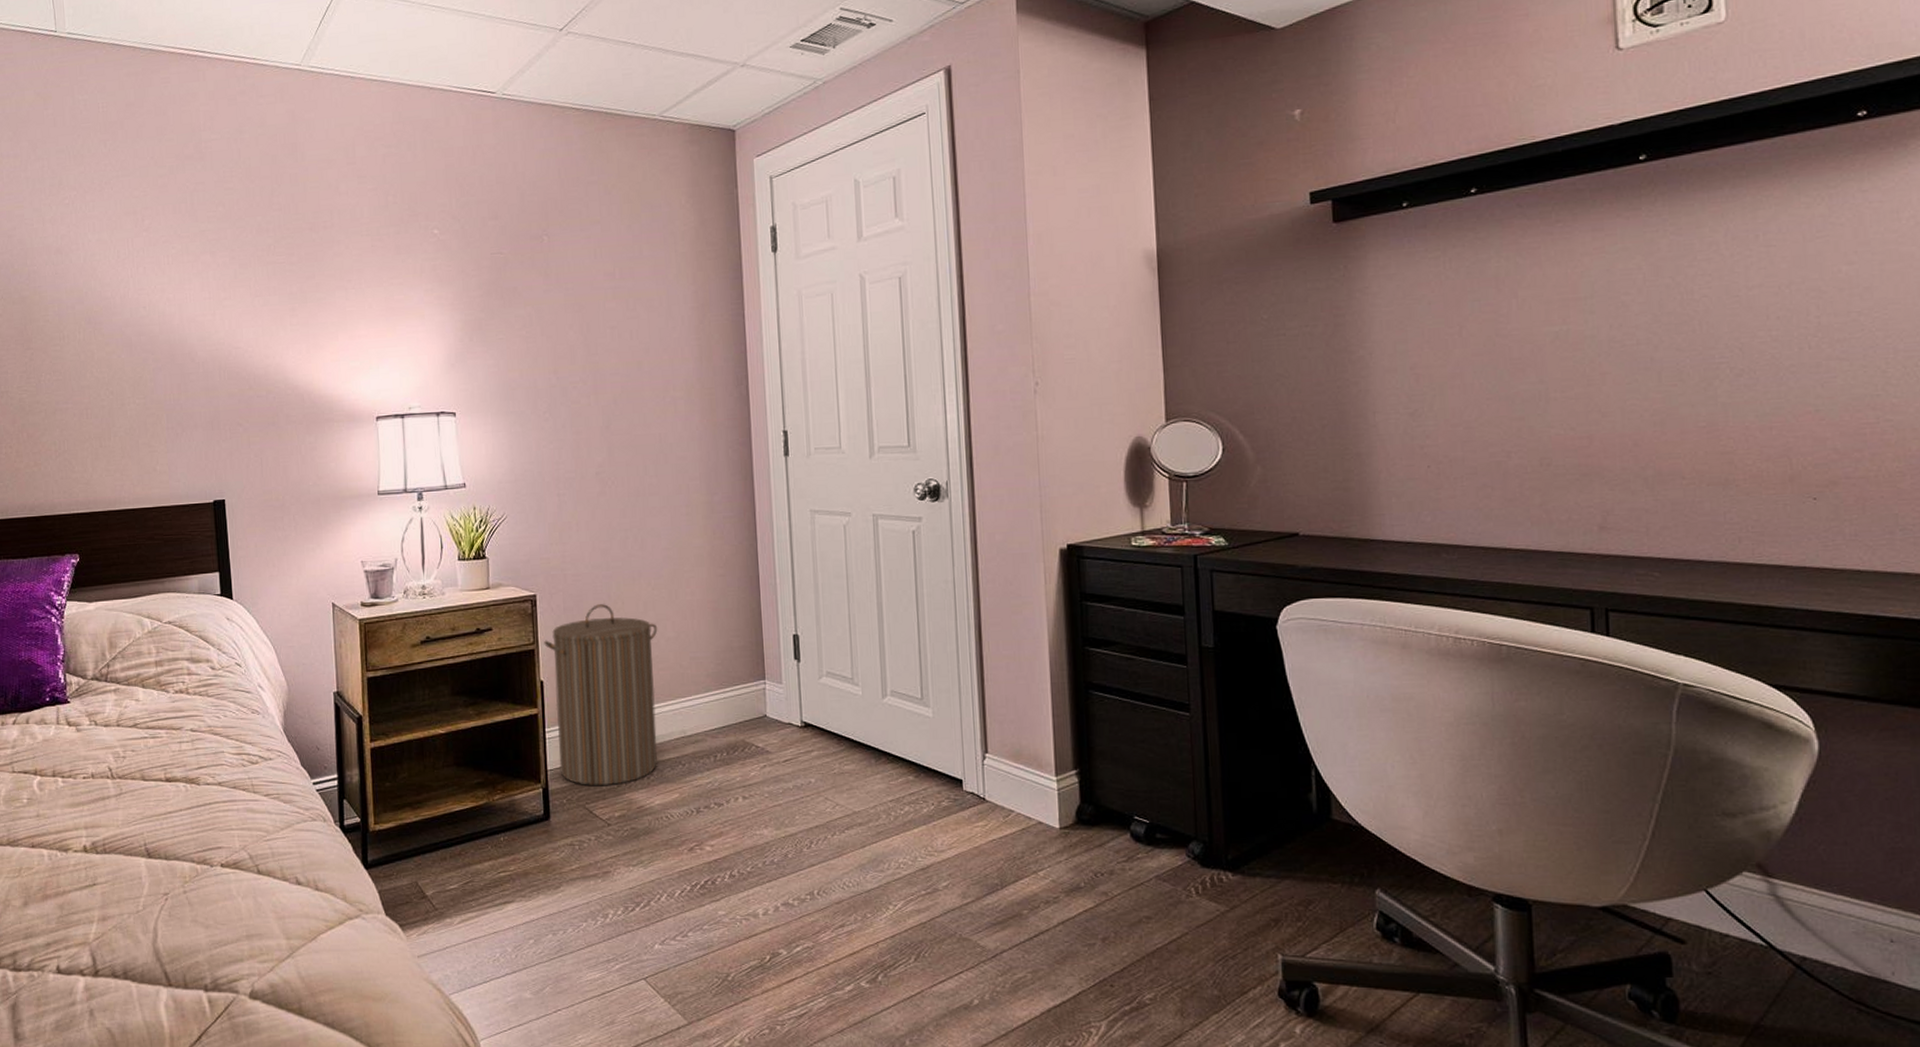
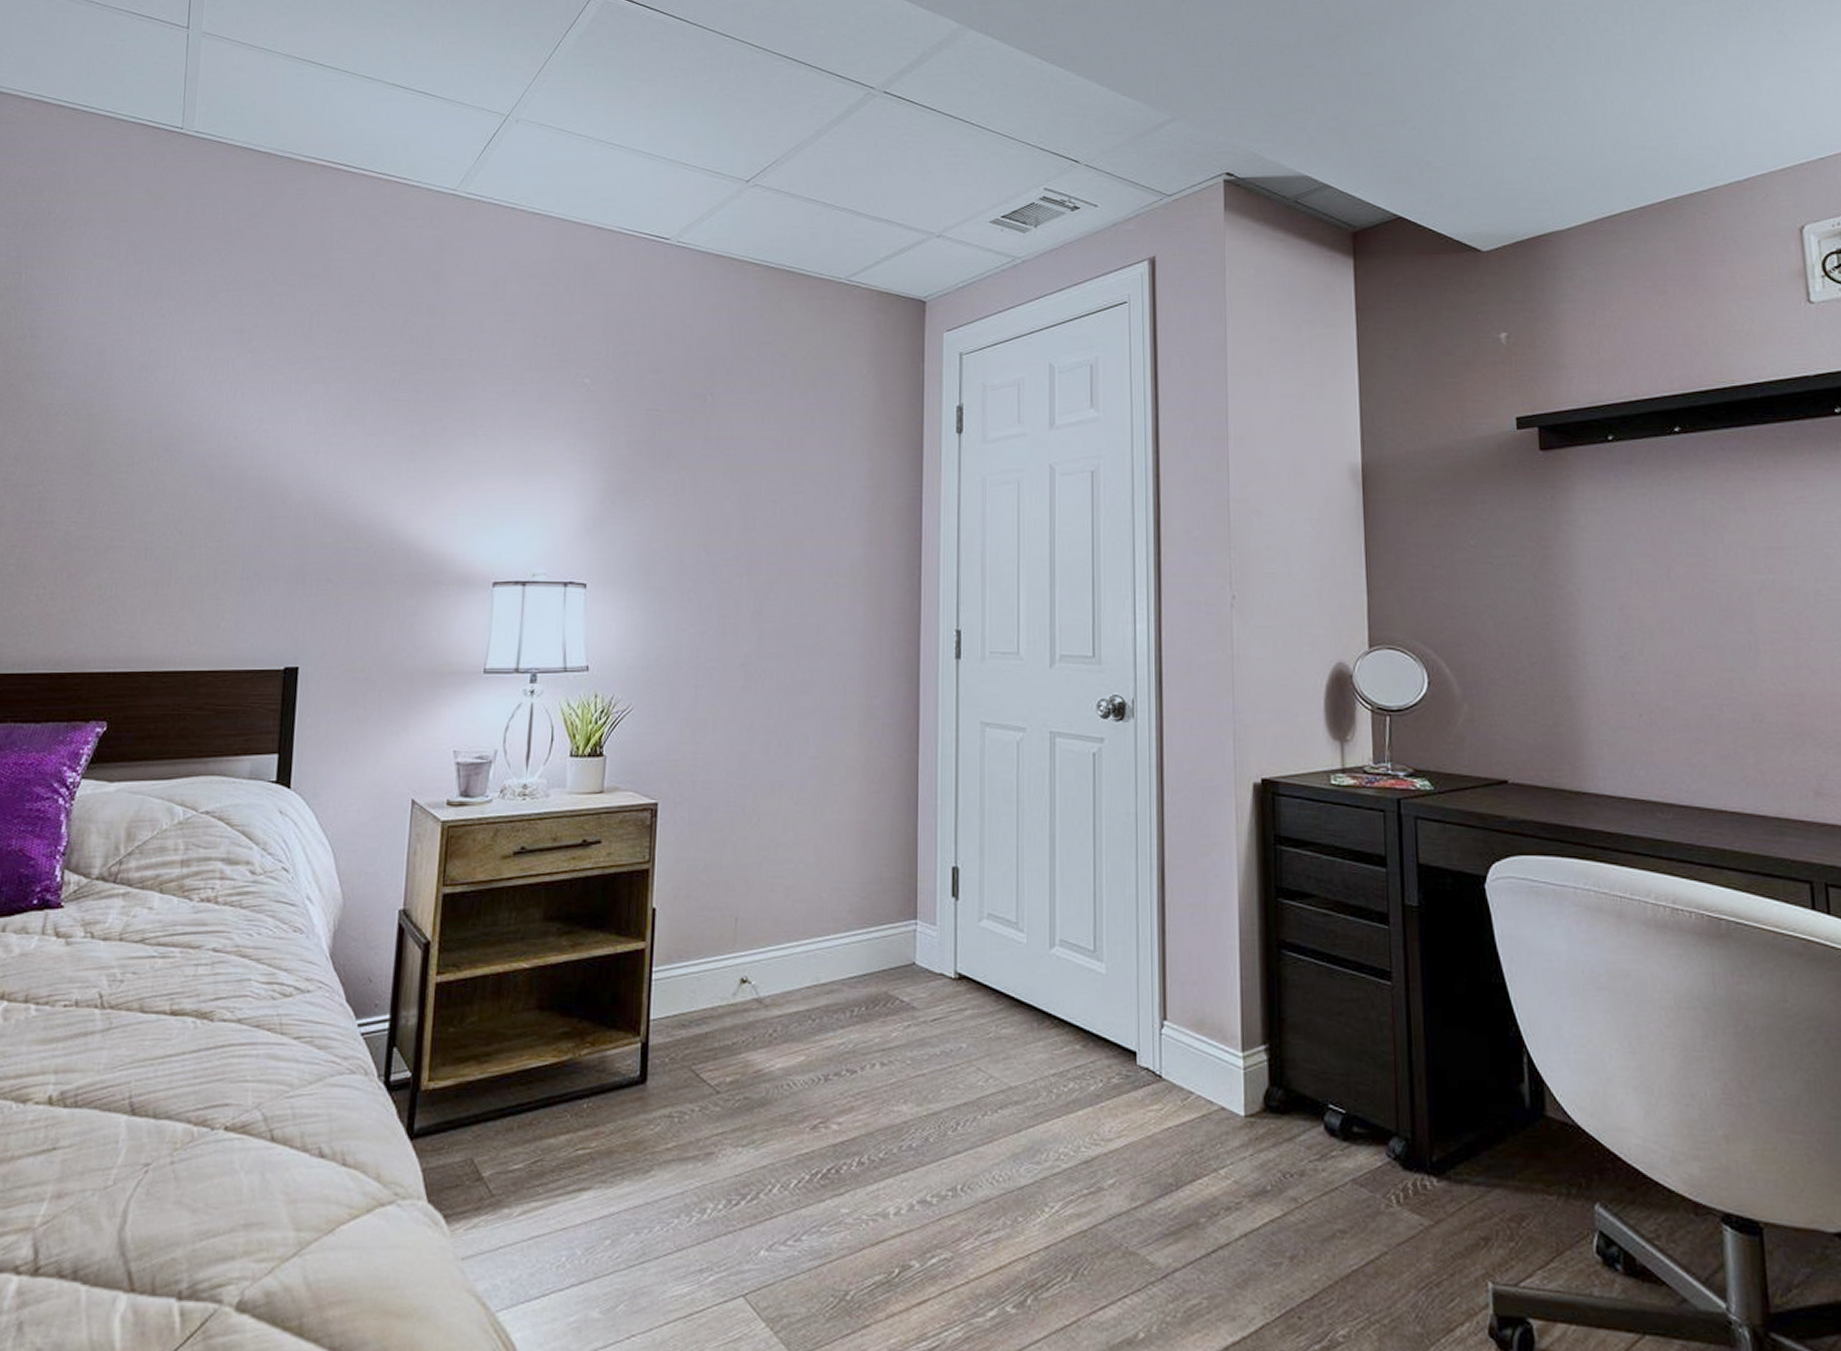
laundry hamper: present [544,604,658,785] -> none [661,818,797,1042]

